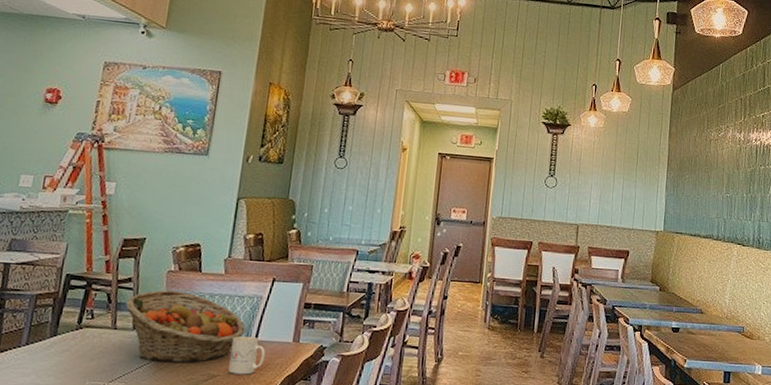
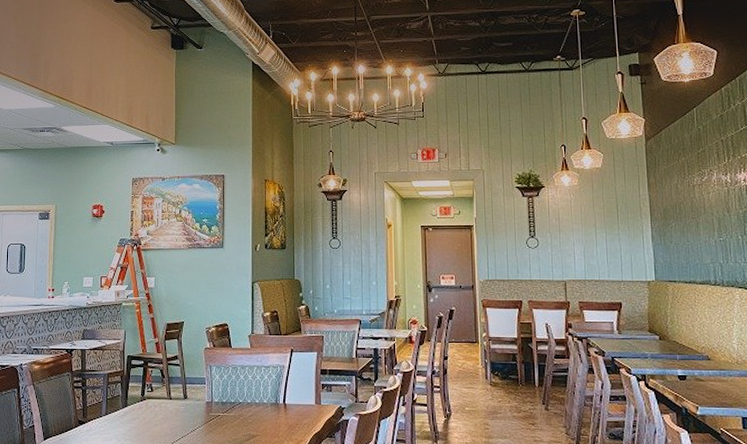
fruit basket: present [126,290,246,364] -> none [176,364,274,426]
mug: present [228,336,266,375] -> none [265,401,294,434]

